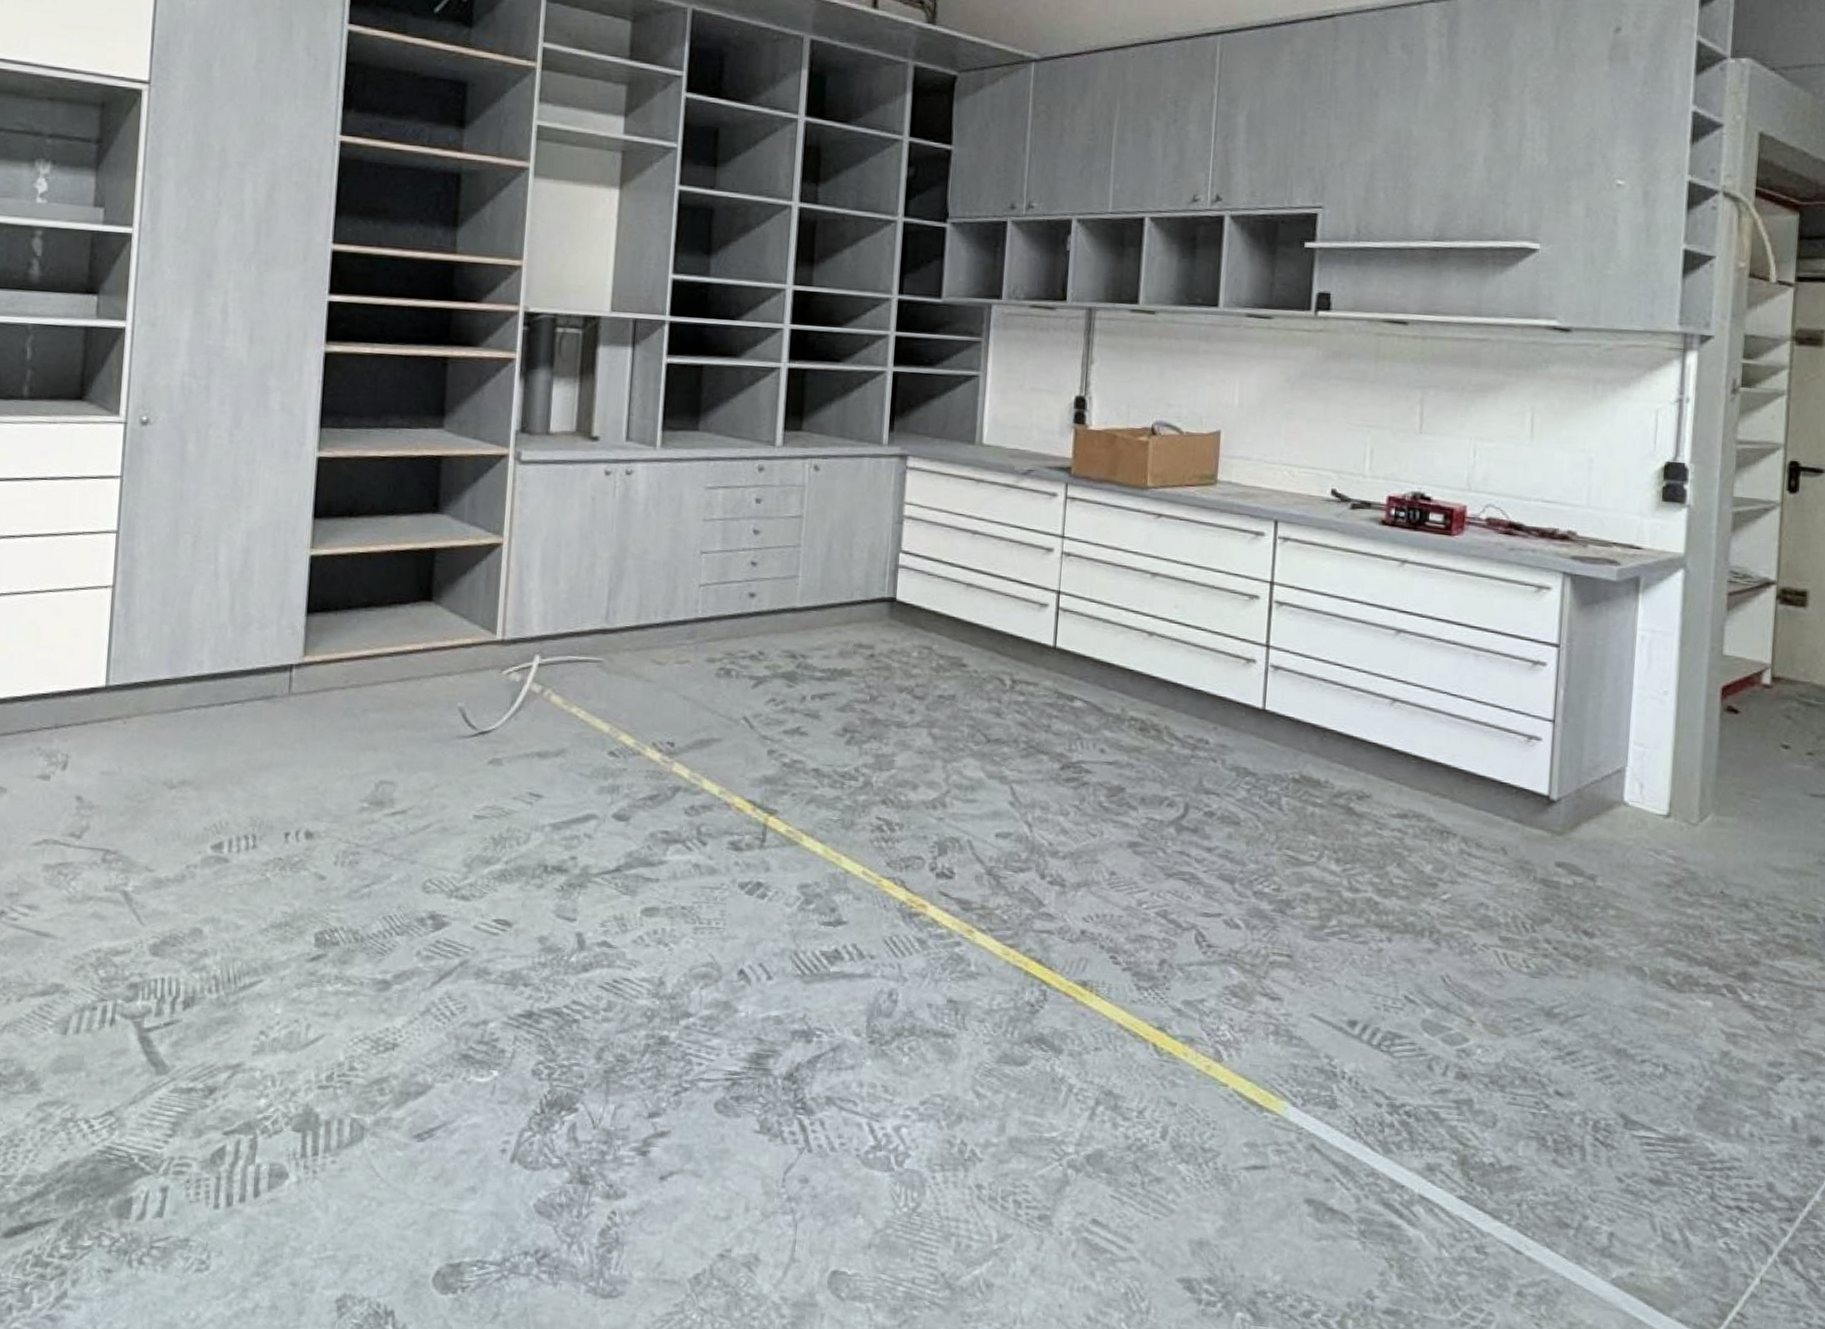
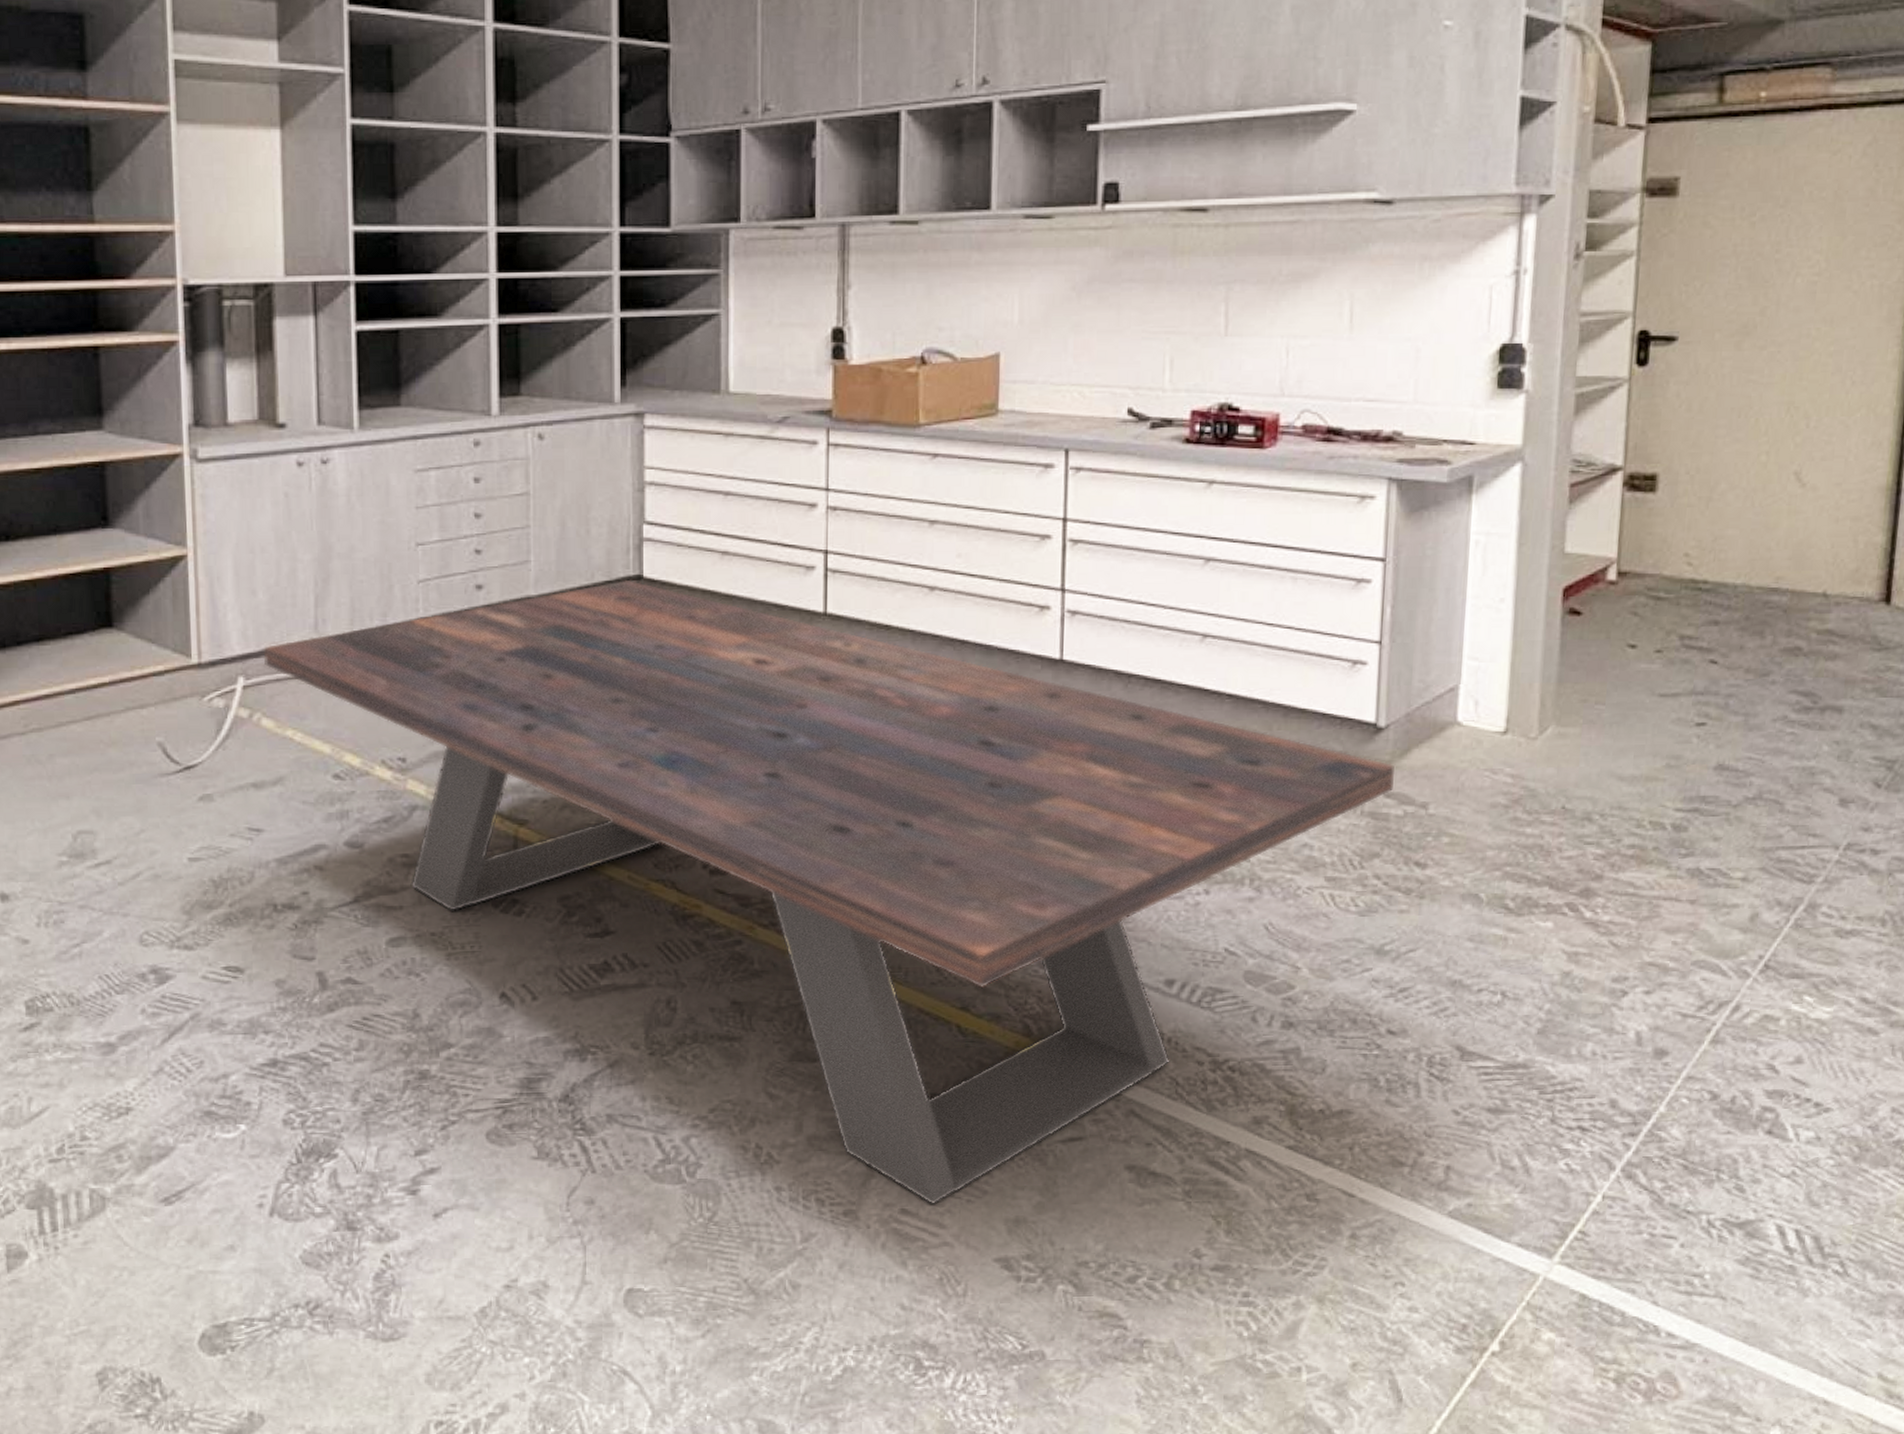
dining table: none [558,600,1565,1219] -> present [263,579,1394,1205]

